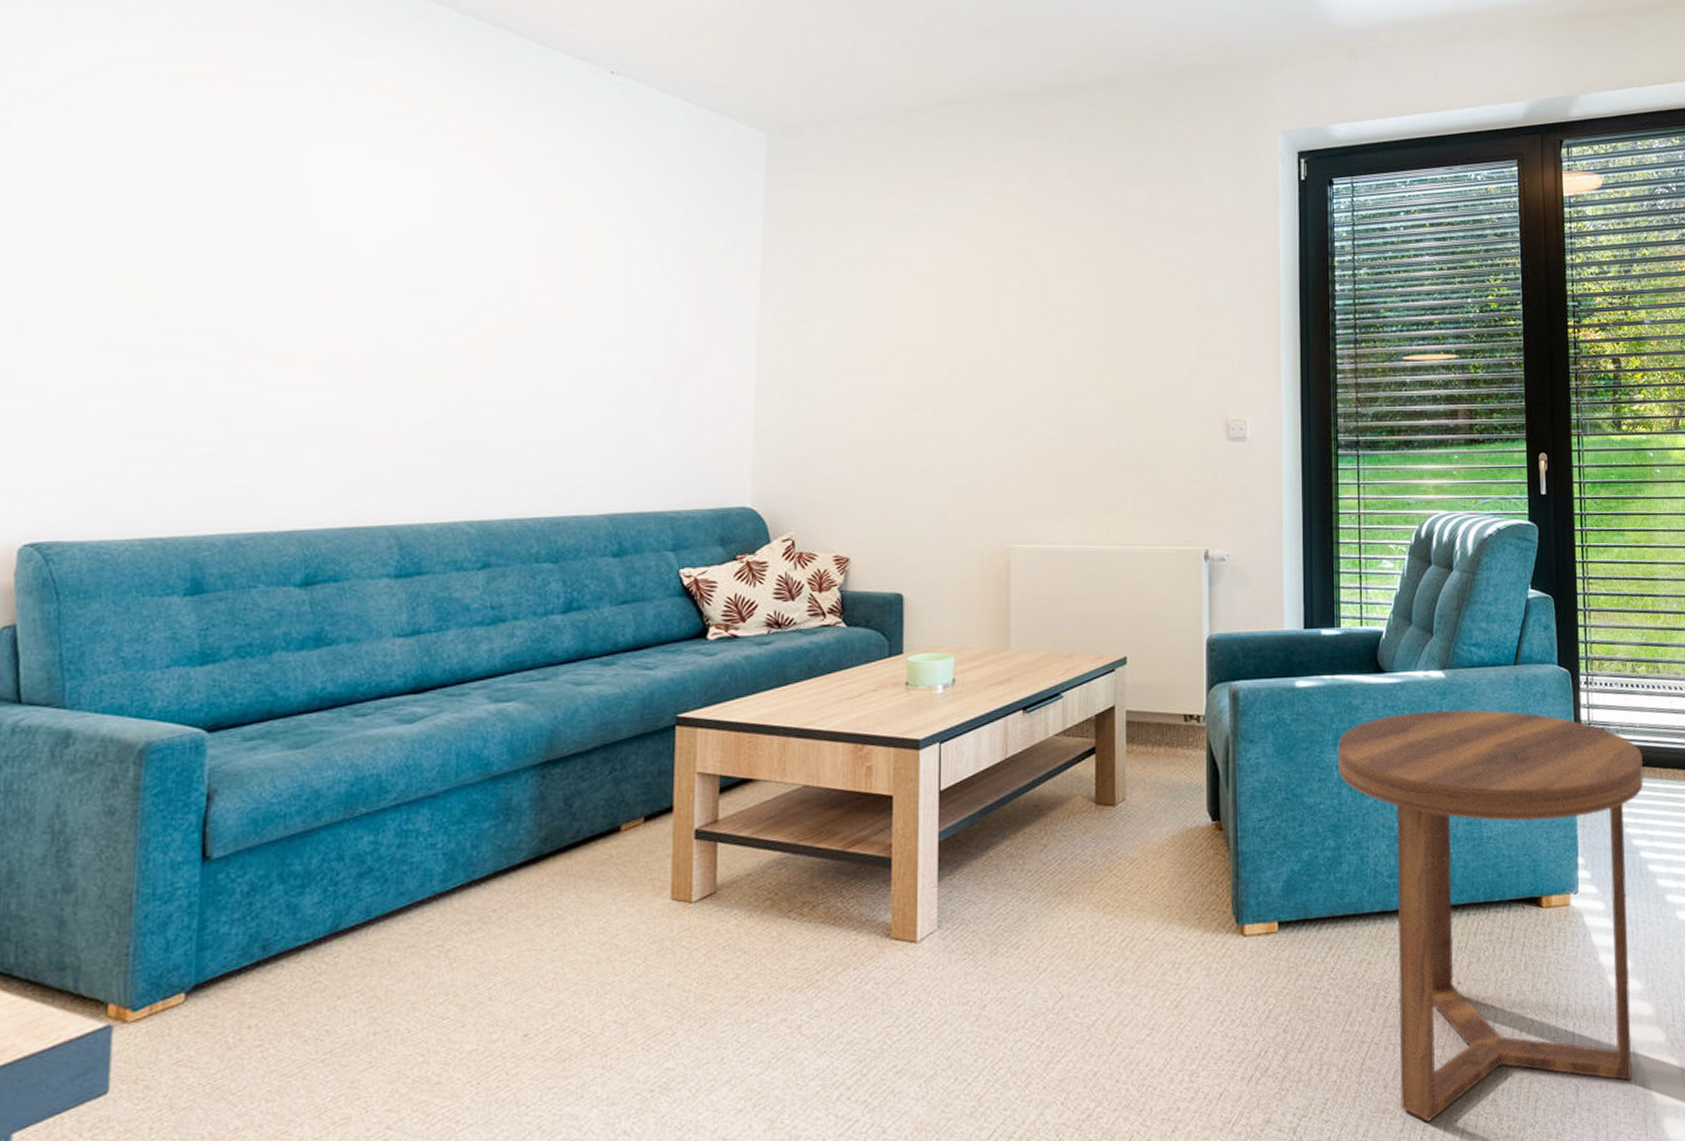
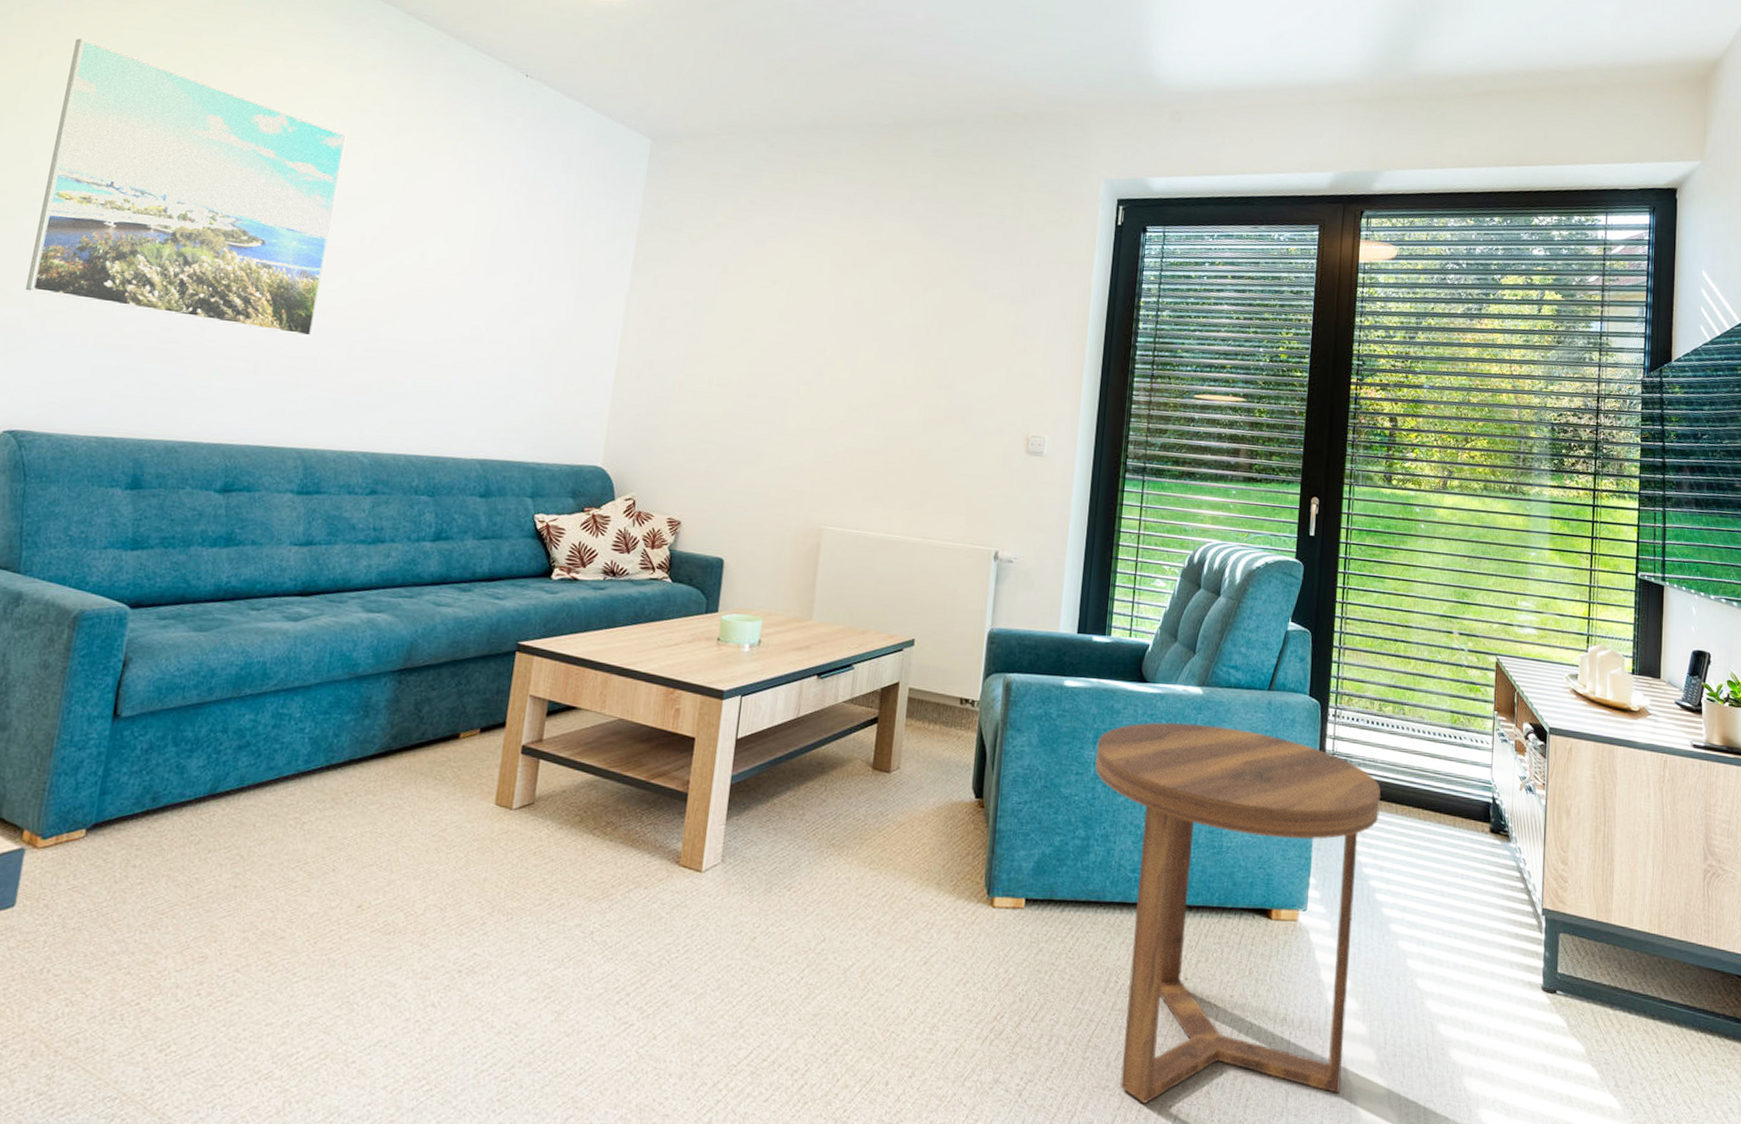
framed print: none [31,75,405,397] -> present [26,38,347,337]

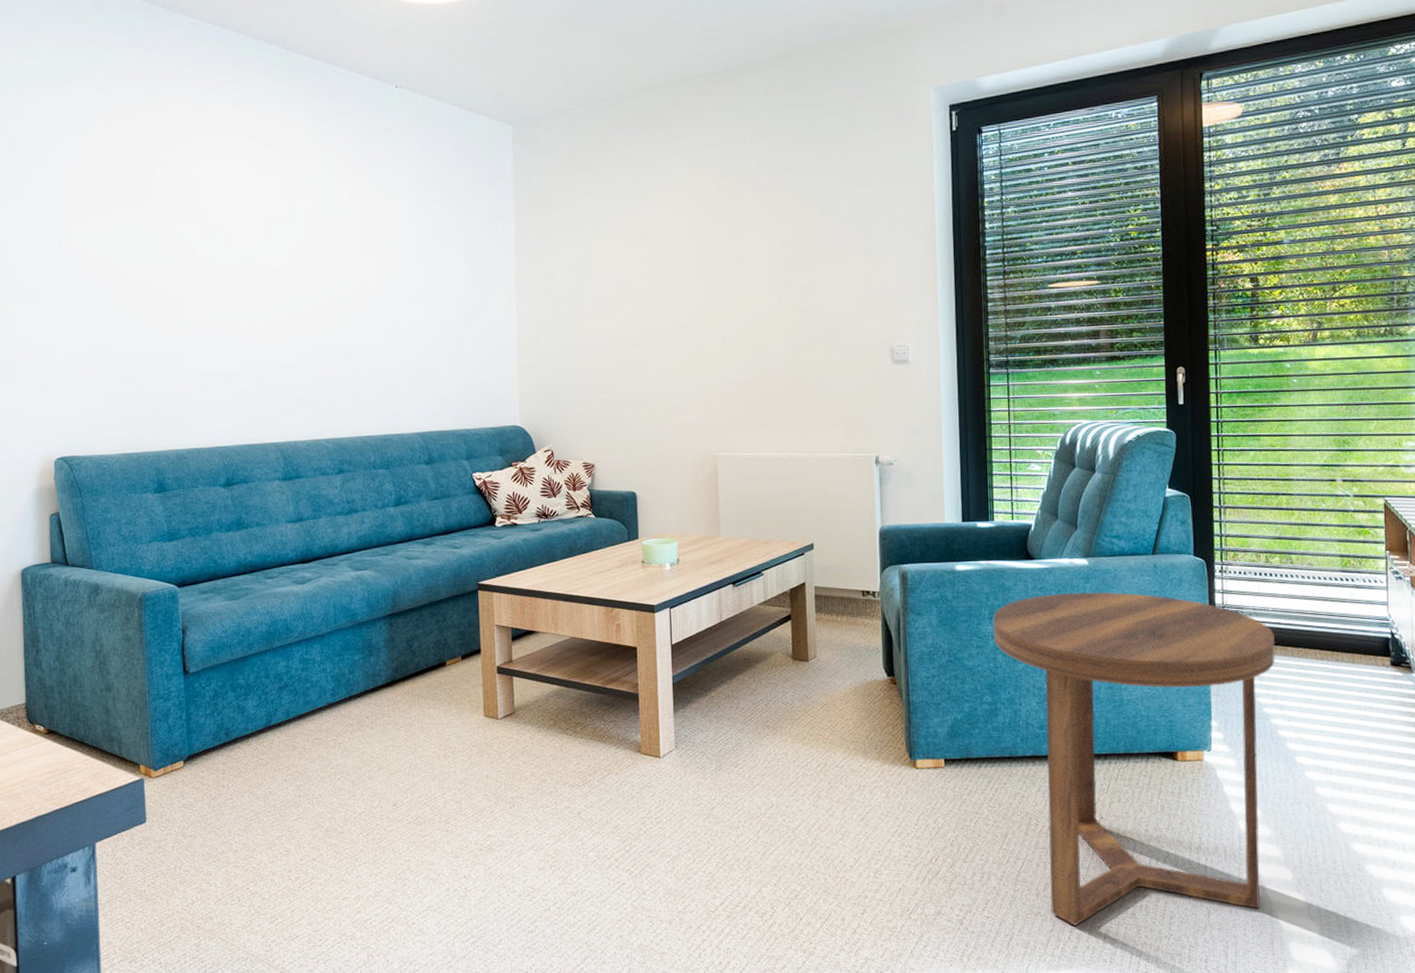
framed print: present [26,38,347,337] -> none [38,123,267,348]

